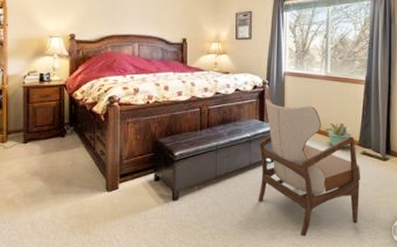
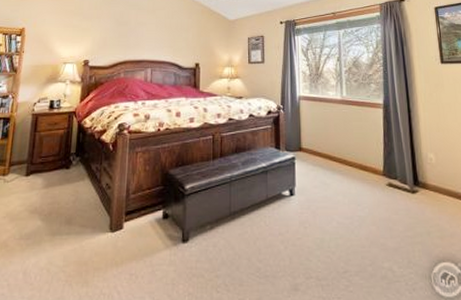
armchair: present [257,99,361,236] -> none [275,125,391,287]
decorative plant: present [324,122,352,147] -> none [344,150,375,178]

